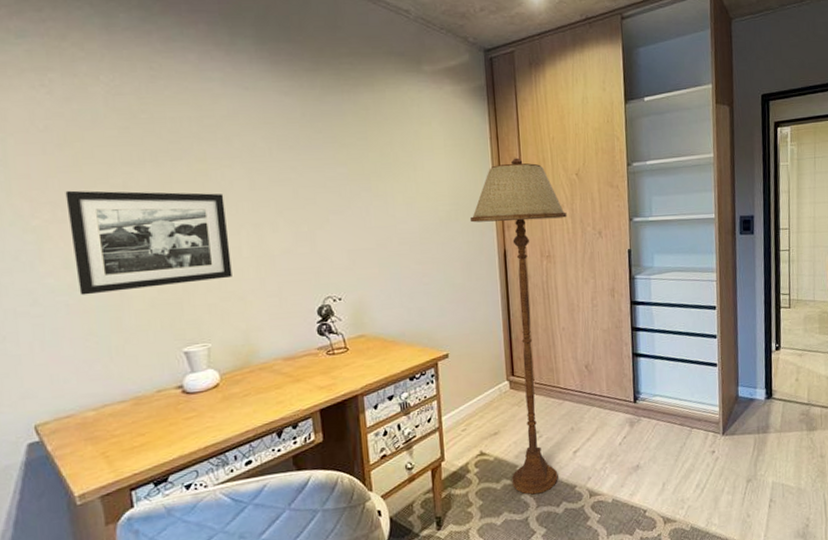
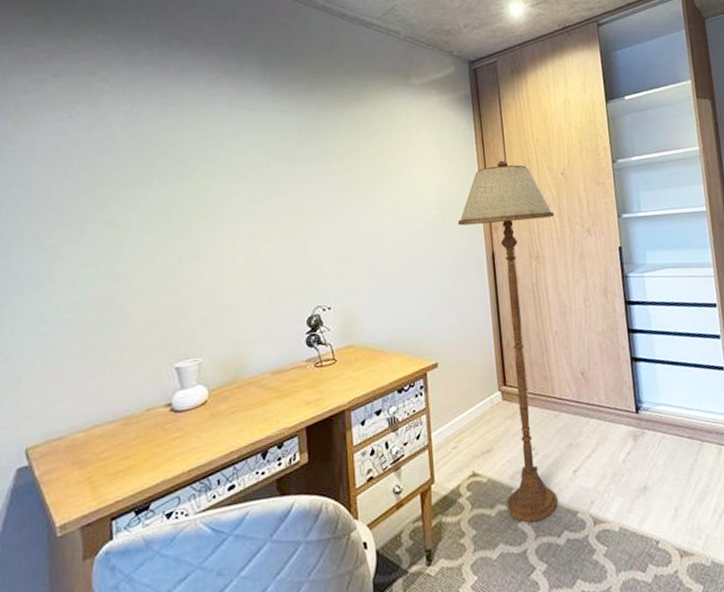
picture frame: present [65,190,232,295] -> none [79,208,226,313]

